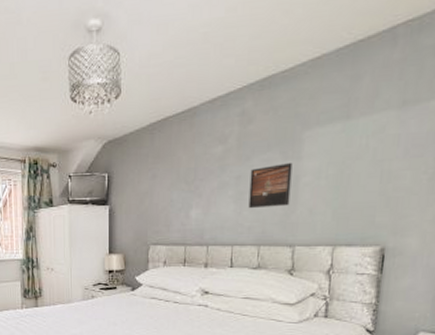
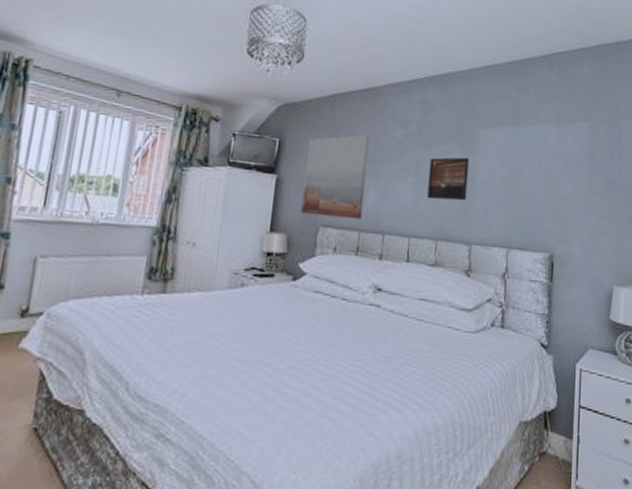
wall art: none [133,157,189,236] -> present [301,135,369,220]

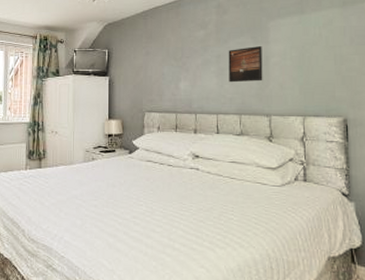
wall art: present [301,135,369,220] -> none [130,39,177,104]

